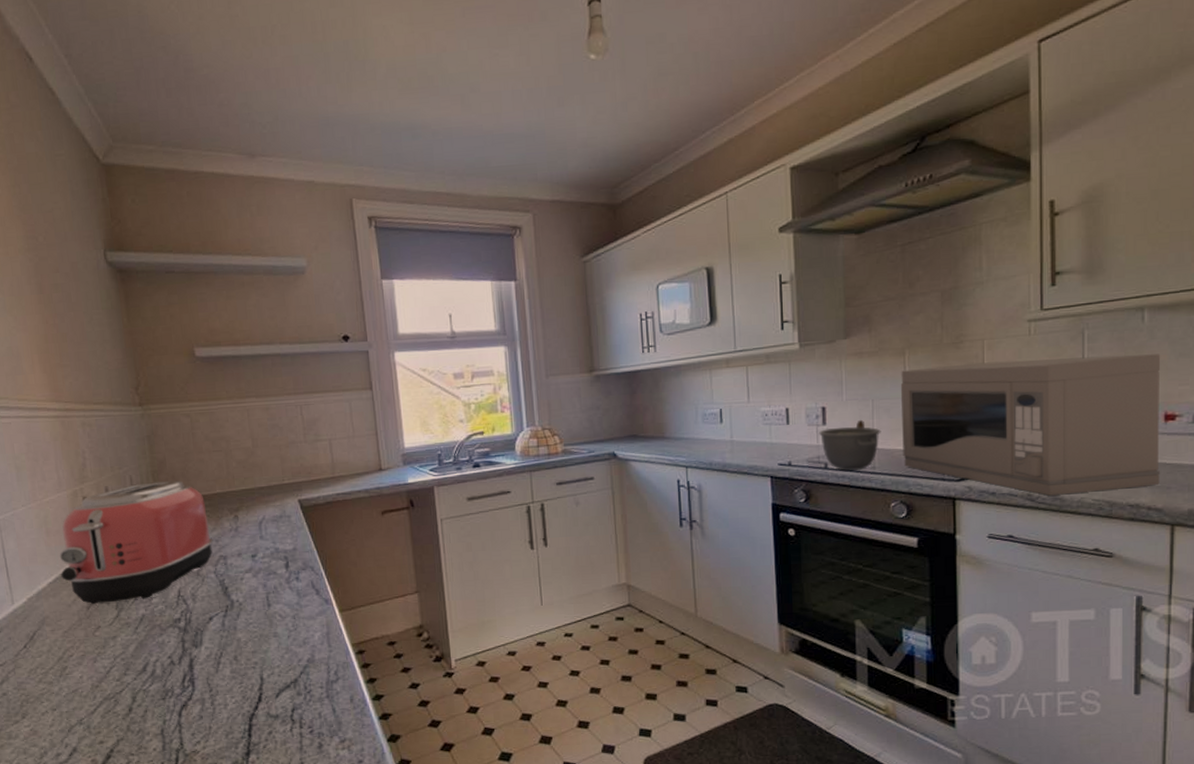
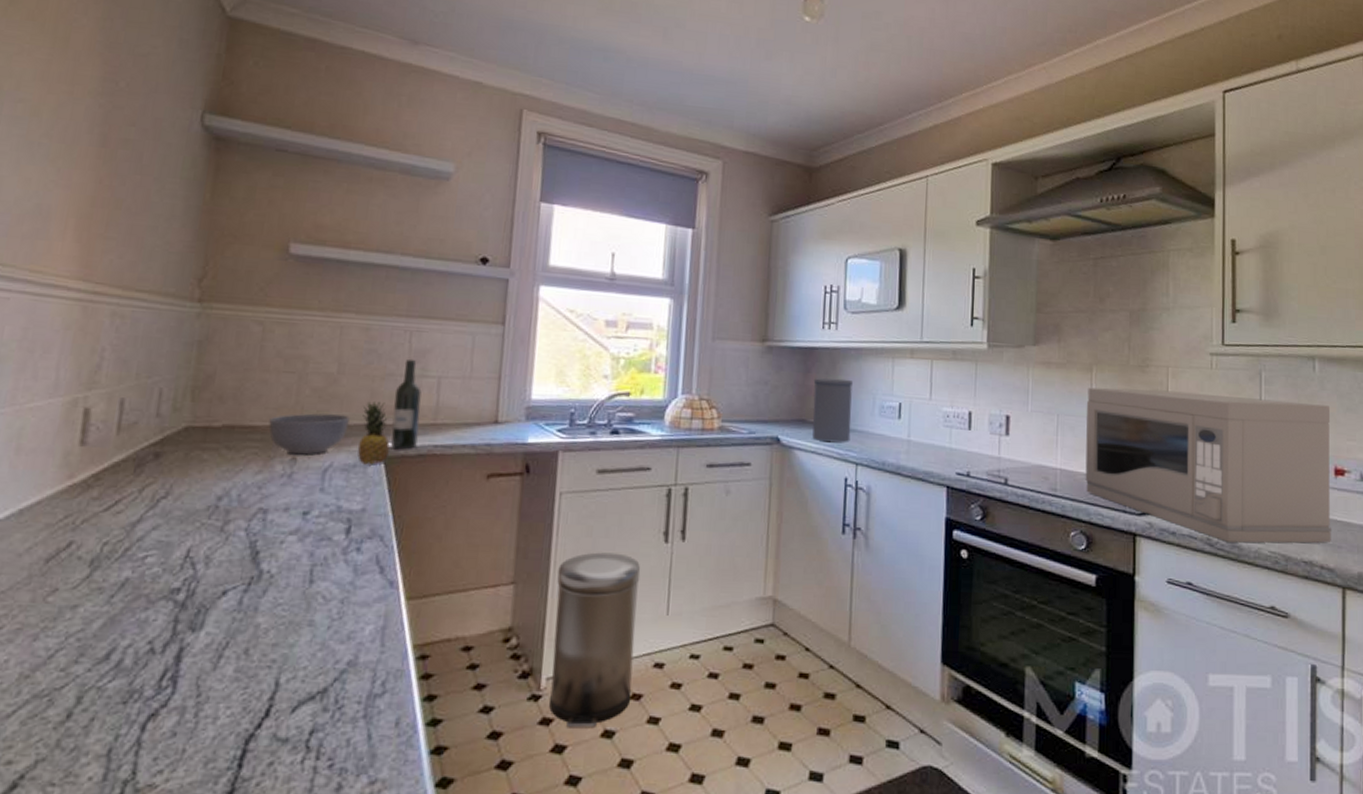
toaster: present [59,480,214,604] -> none [20,400,256,557]
bowl: none [212,479,270,513] -> present [268,413,350,456]
fruit: none [278,464,304,515] -> present [357,400,390,465]
wine bottle: none [298,429,324,501] -> present [391,360,422,450]
pedal bin: none [450,561,523,695] -> present [549,552,641,729]
canister: none [639,394,679,452] -> present [812,378,853,443]
cooking pot: present [819,419,881,471] -> none [1001,434,1065,490]

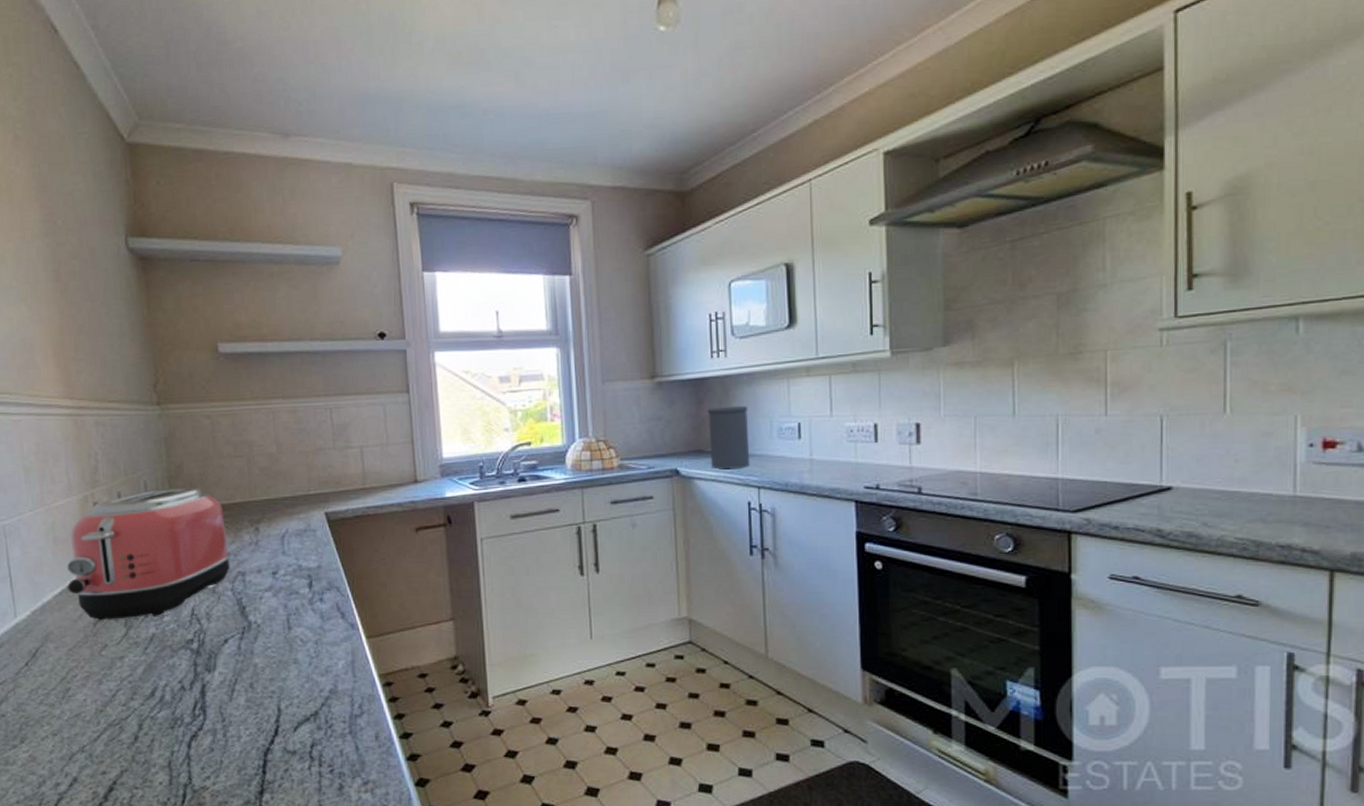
toaster: none [20,400,256,557] -> present [66,486,232,620]
bowl: present [268,413,350,456] -> none [231,488,295,525]
fruit: present [357,400,390,465] -> none [304,473,331,529]
wine bottle: present [391,360,422,450] -> none [326,434,353,514]
pedal bin: present [549,552,641,729] -> none [489,588,568,737]
microwave: present [1085,387,1332,544] -> none [1007,370,1318,532]

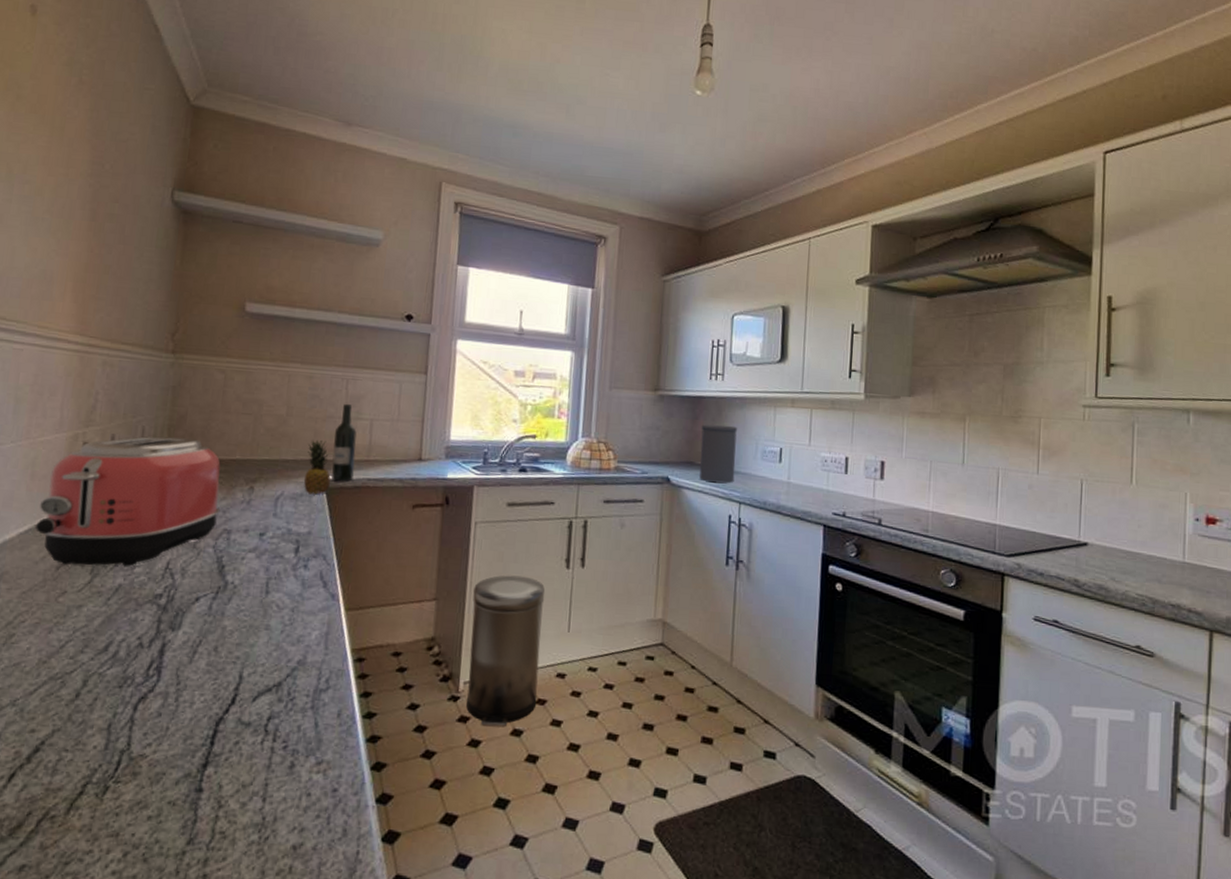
fruit: none [304,473,331,529] -> present [303,439,331,495]
wine bottle: none [326,434,353,514] -> present [331,404,357,482]
pedal bin: none [489,588,568,737] -> present [466,575,546,728]

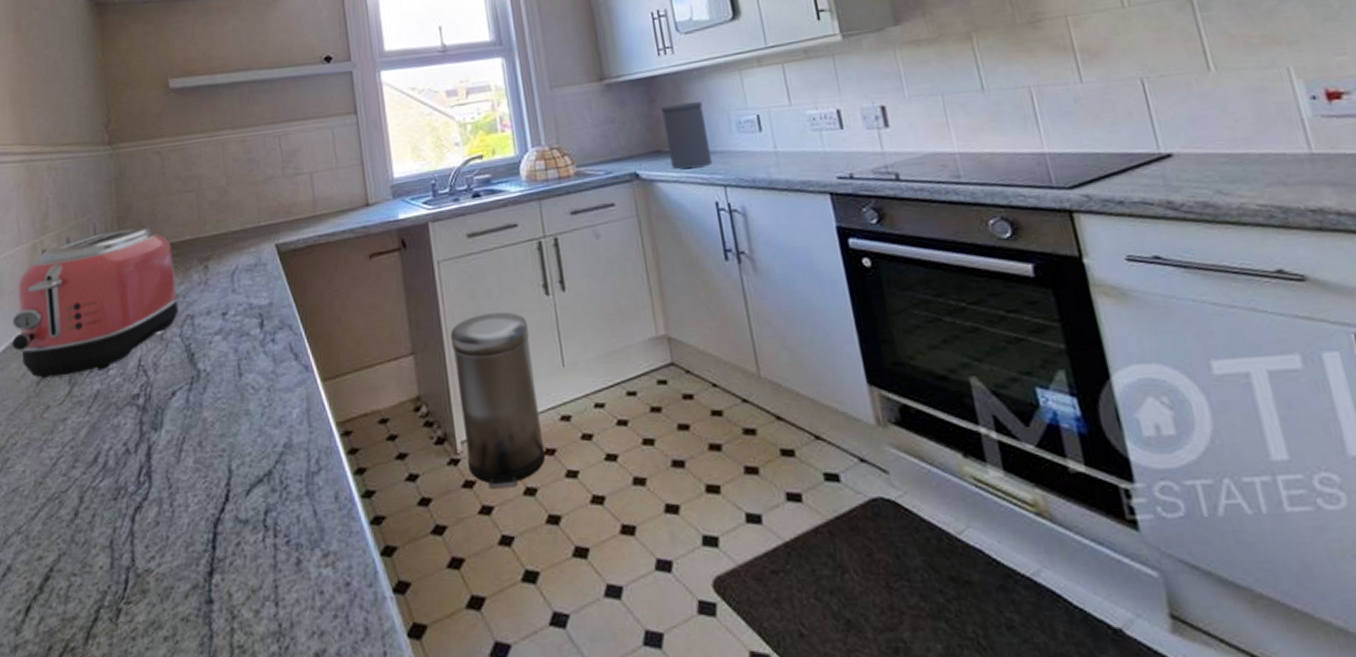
fruit: present [303,439,331,495] -> none [253,203,282,263]
wine bottle: present [331,404,357,482] -> none [276,161,304,245]

